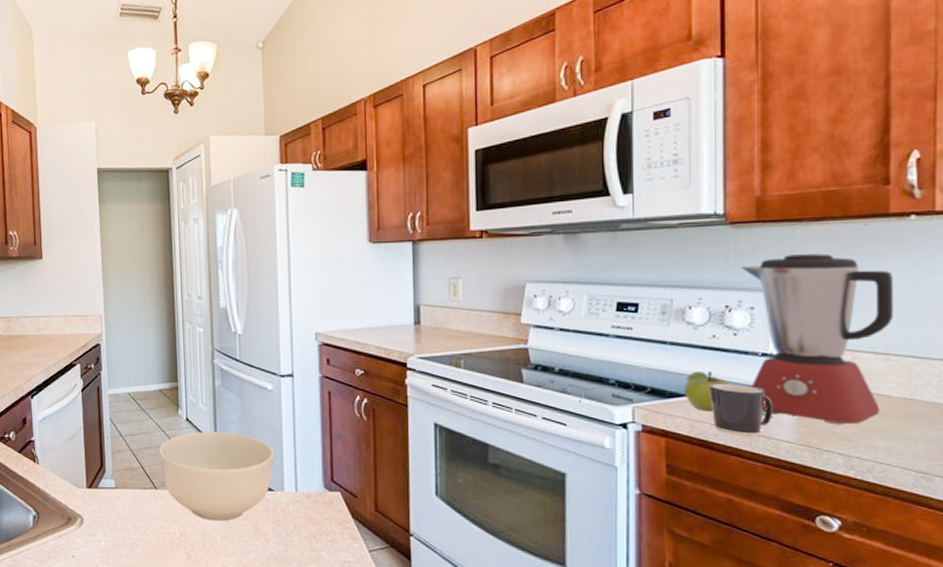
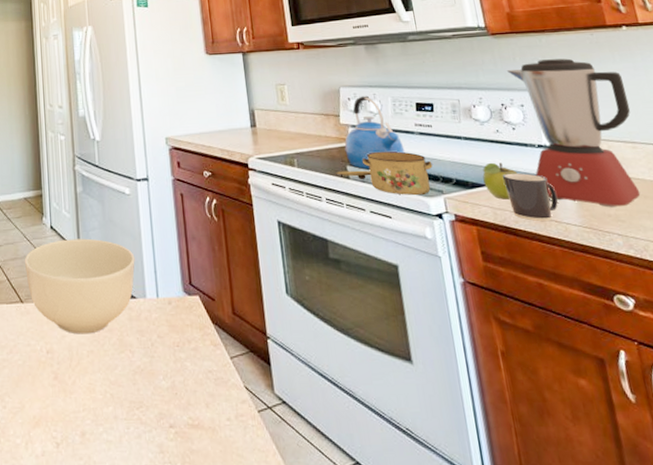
cooking pot: none [508,354,625,404] -> present [336,151,433,196]
kettle: none [522,292,594,374] -> present [344,95,405,170]

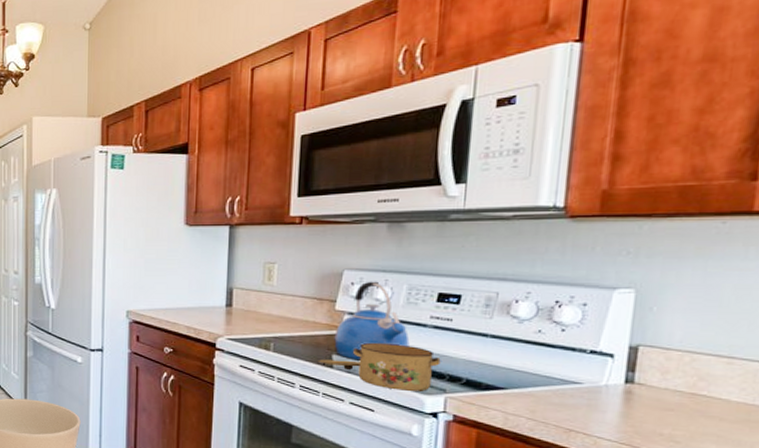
fruit: present [482,162,518,201] -> none [502,365,552,407]
mug: present [502,173,558,222] -> none [528,378,597,433]
blender: present [507,58,641,208] -> none [574,251,748,427]

